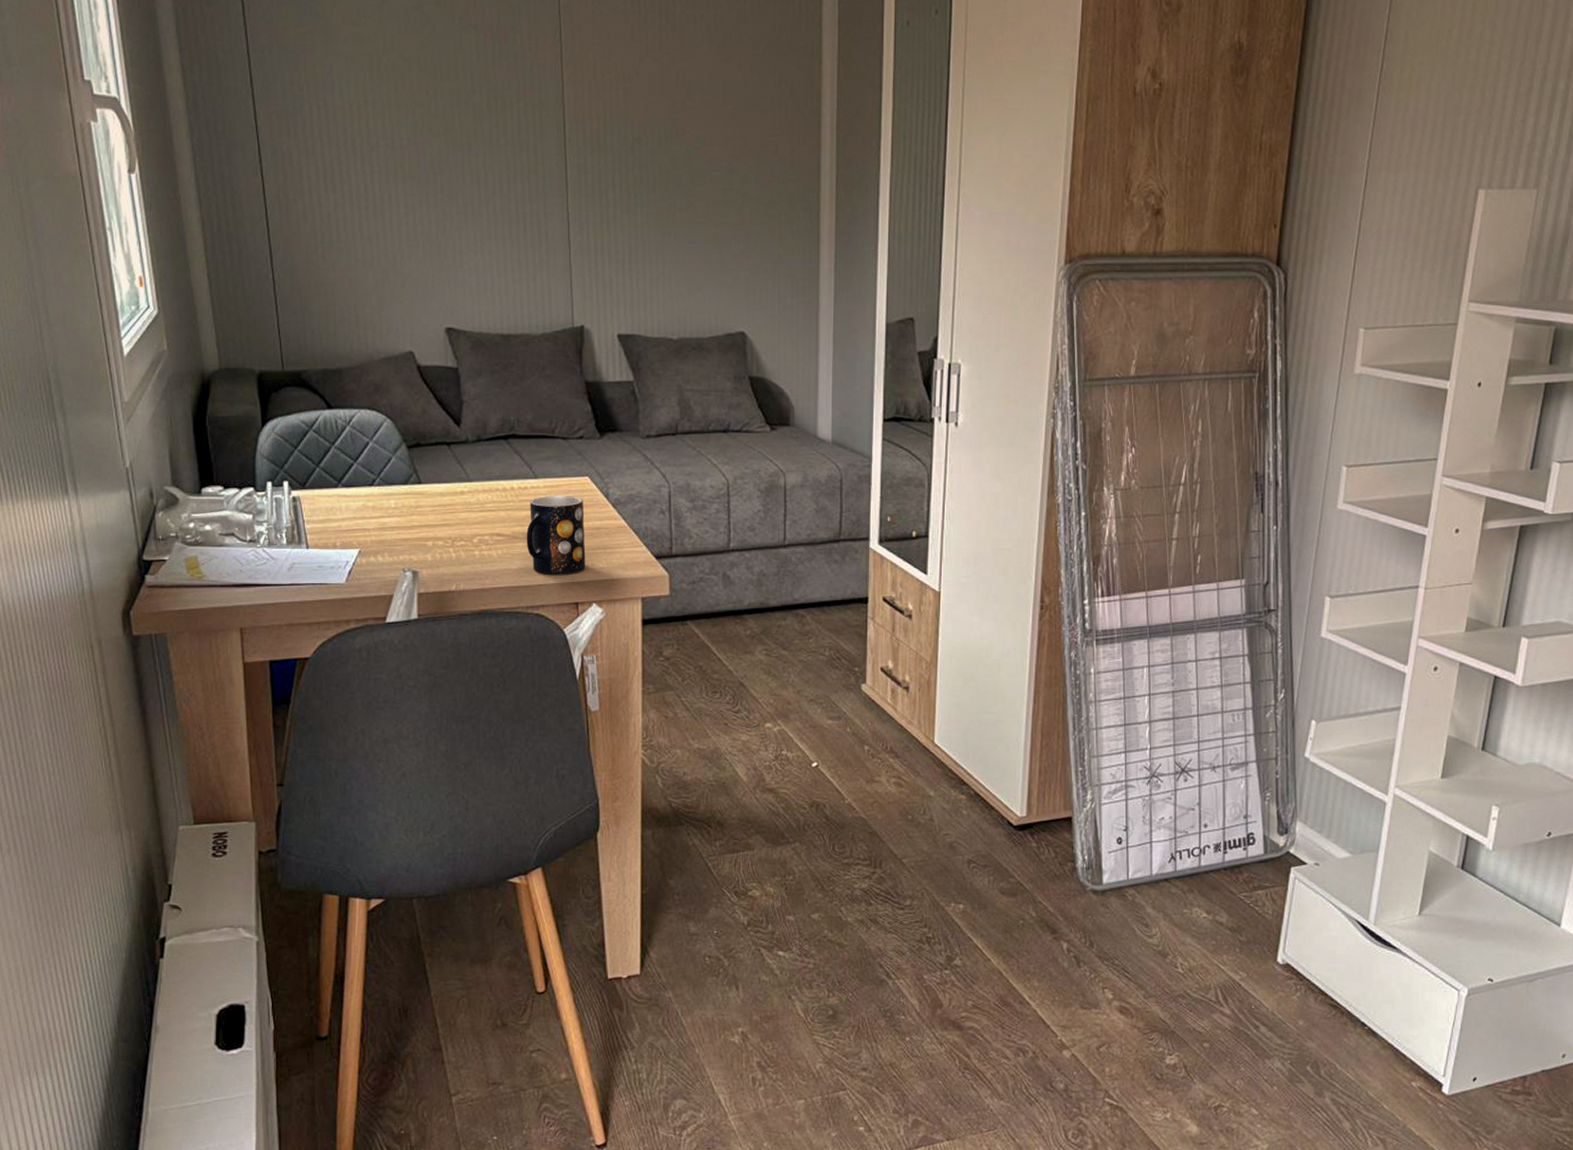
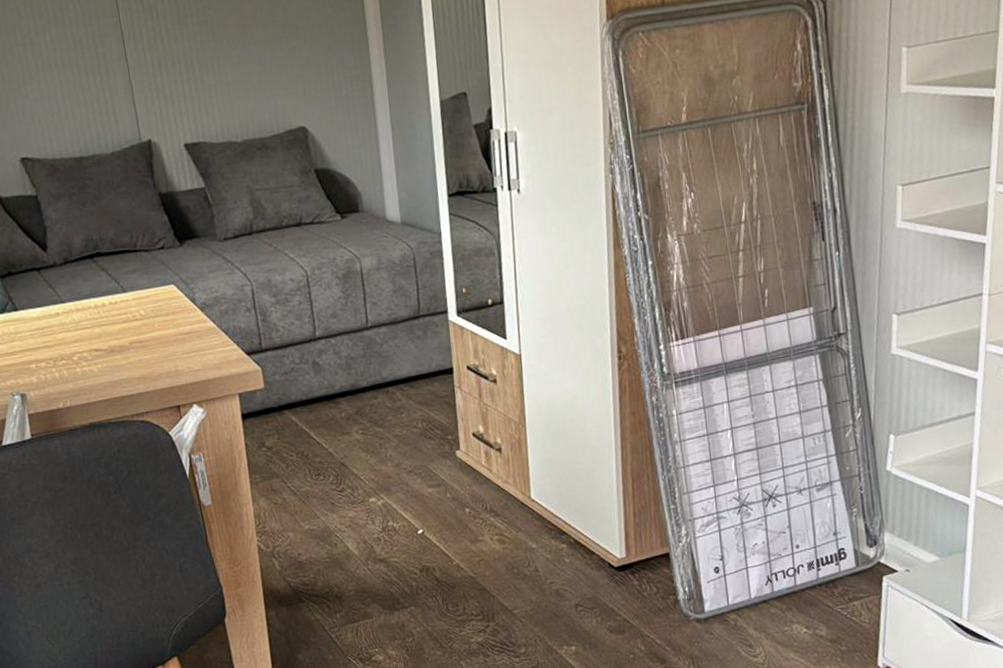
mug: present [526,495,586,575] -> none [121,304,183,383]

